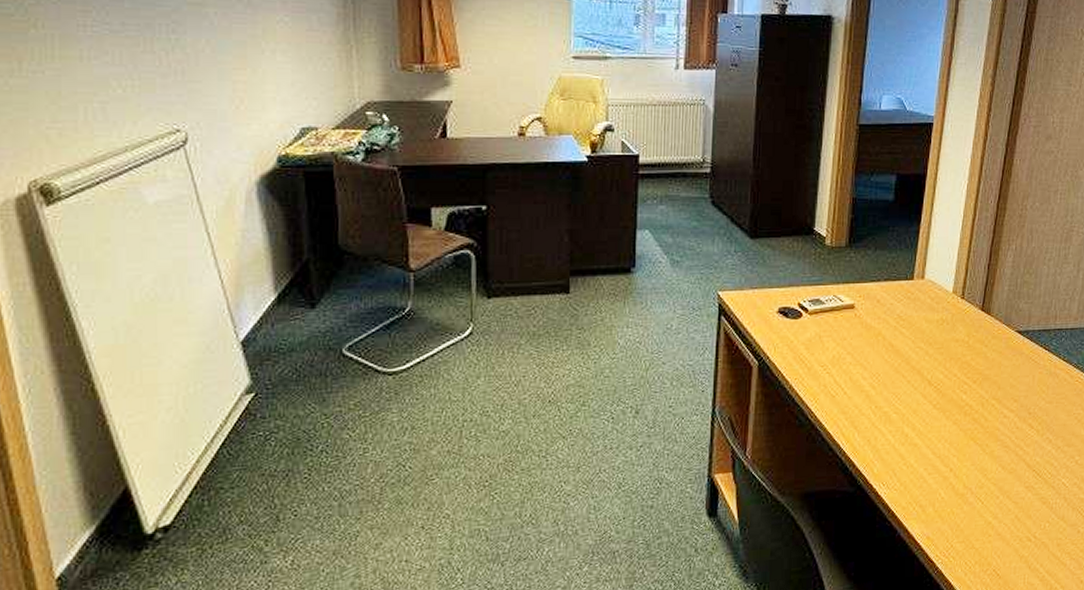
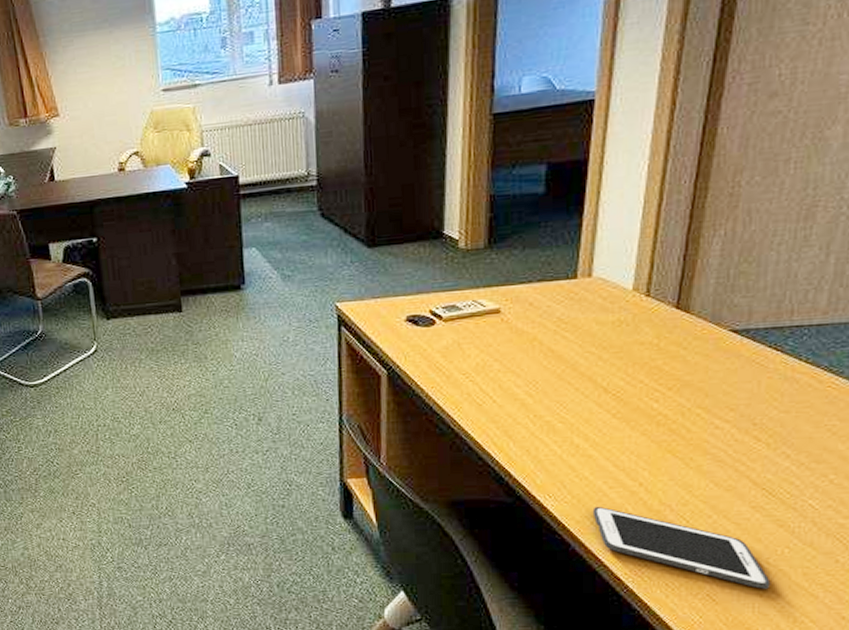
cell phone: none [915,492,1036,561] -> present [592,507,771,589]

